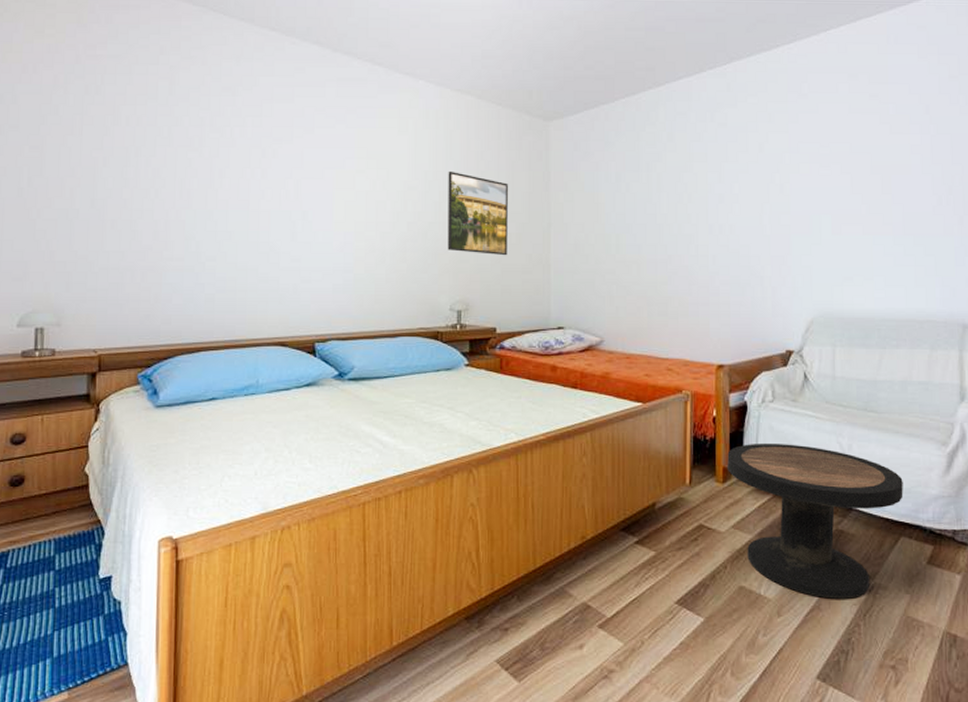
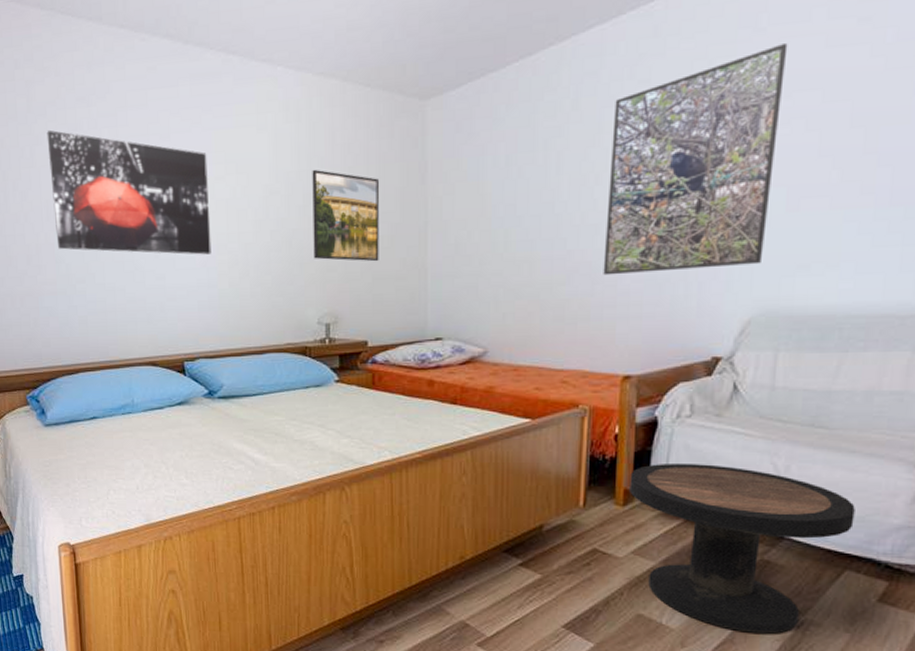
wall art: none [187,113,350,241] -> present [47,129,212,255]
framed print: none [697,107,824,278] -> present [603,43,788,276]

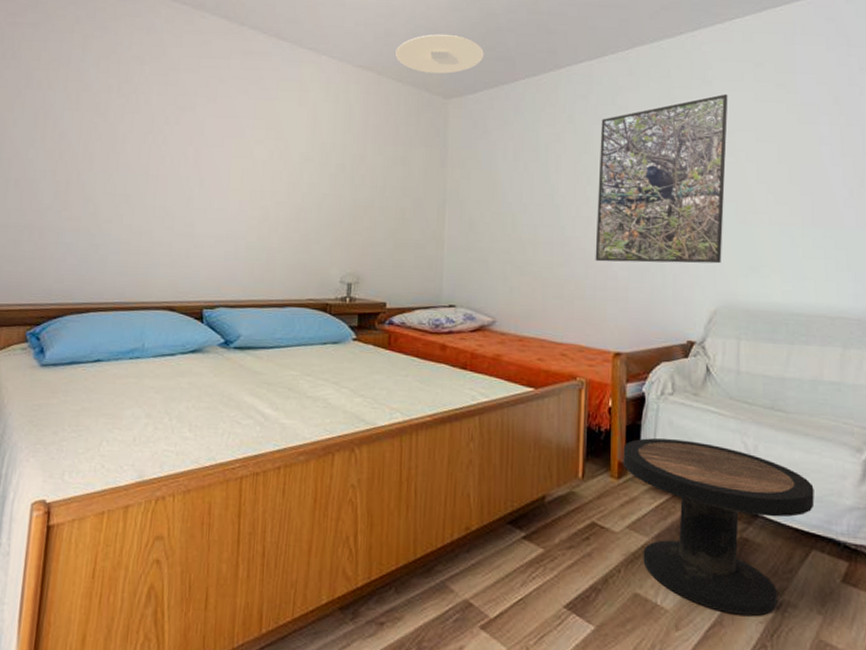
wall art: present [47,129,212,255] -> none [89,79,250,208]
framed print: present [312,169,379,262] -> none [341,143,404,230]
ceiling light: none [361,16,467,71] -> present [395,34,484,74]

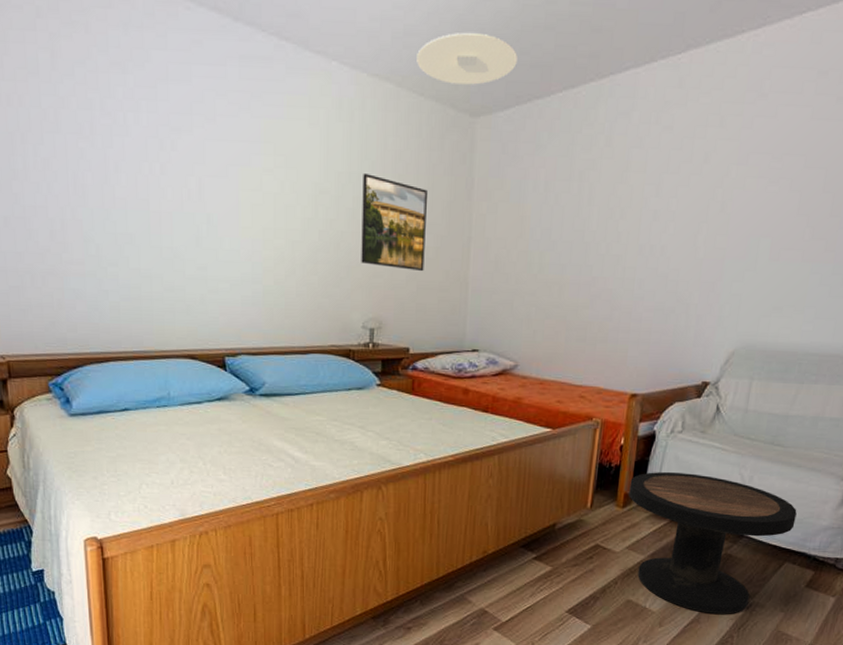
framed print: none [341,143,404,230] -> present [361,172,427,272]
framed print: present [595,94,728,264] -> none [621,110,783,304]

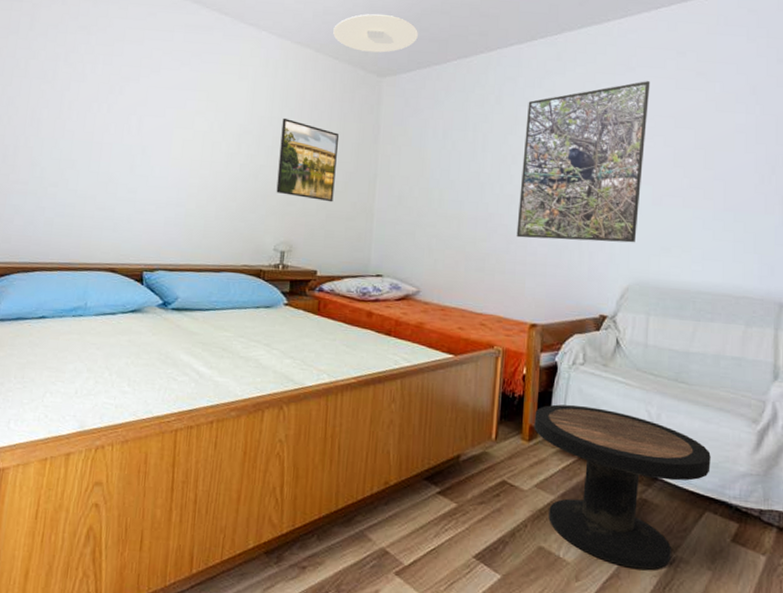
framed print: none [621,110,783,304] -> present [516,81,651,243]

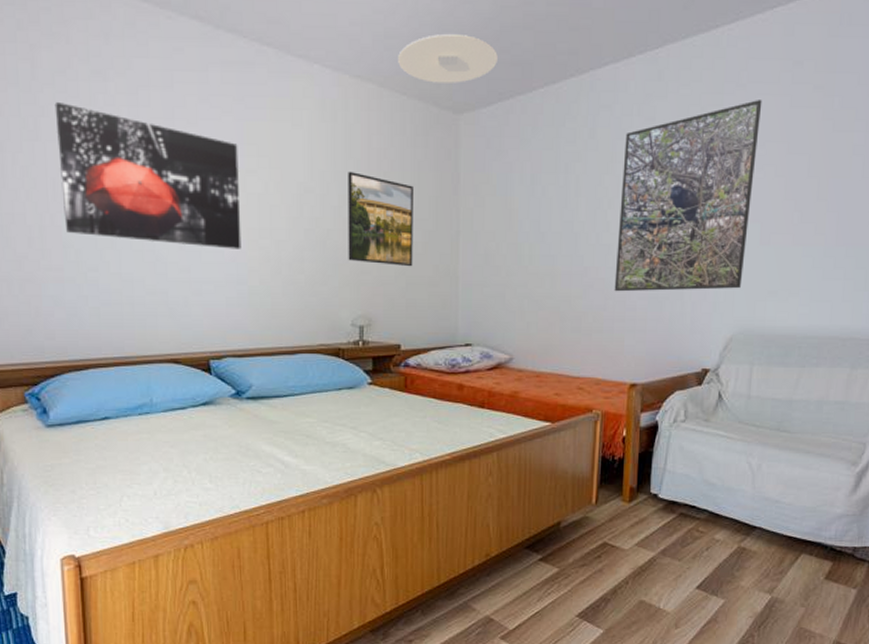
wall art: none [36,48,191,177] -> present [55,101,241,249]
side table: present [534,404,711,570] -> none [634,462,809,612]

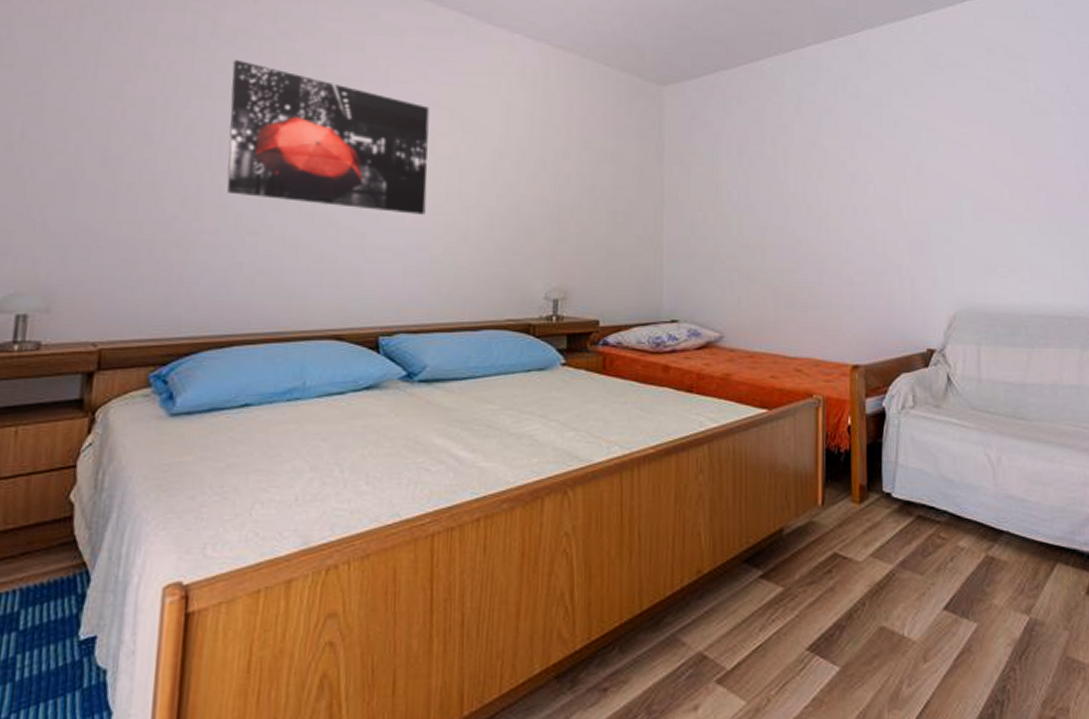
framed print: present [348,171,413,267] -> none [543,137,615,237]
ceiling light: present [398,33,498,83] -> none [601,11,701,57]
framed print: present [614,100,762,292] -> none [829,82,962,266]

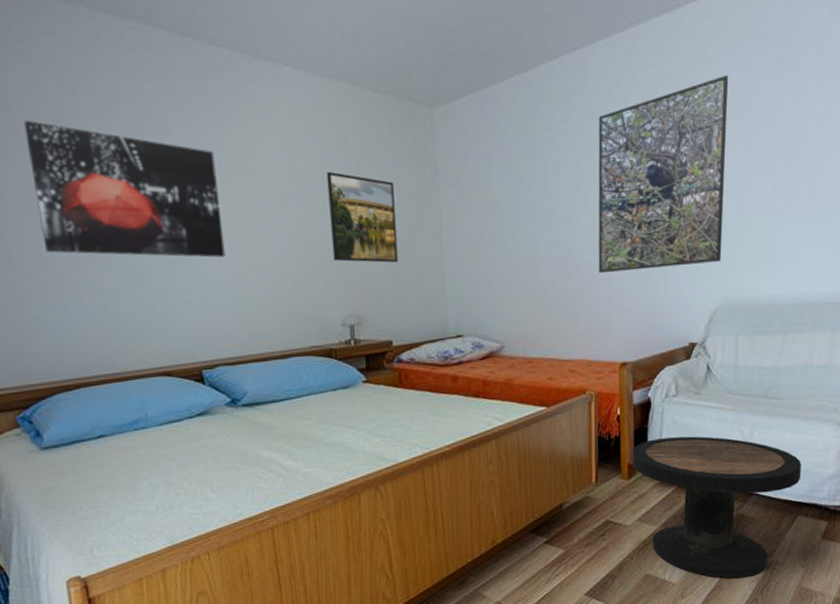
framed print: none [543,137,615,237] -> present [326,171,398,263]
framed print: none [829,82,962,266] -> present [598,76,729,274]
side table: none [864,455,1058,639] -> present [632,436,801,578]

